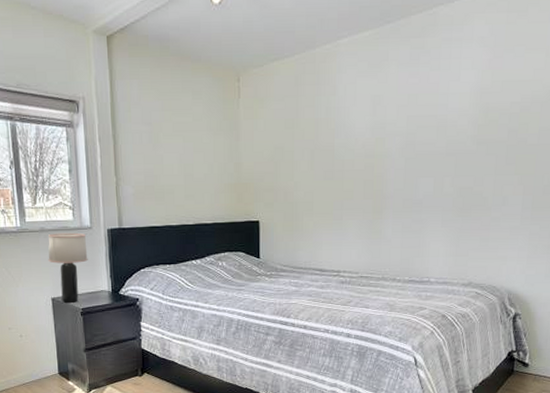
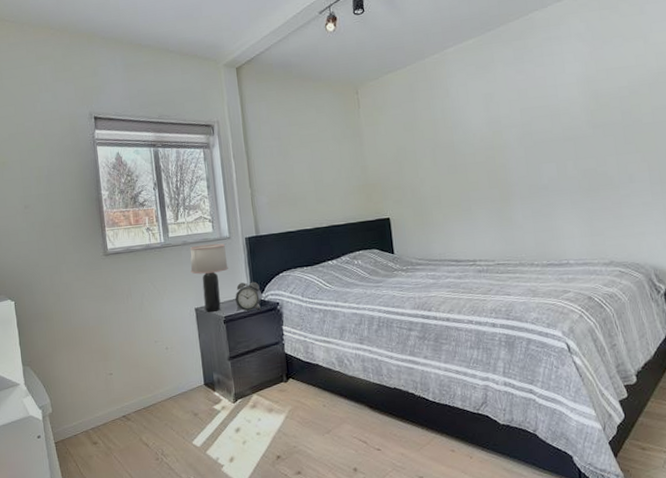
alarm clock: none [94,275,122,305] -> present [235,281,263,313]

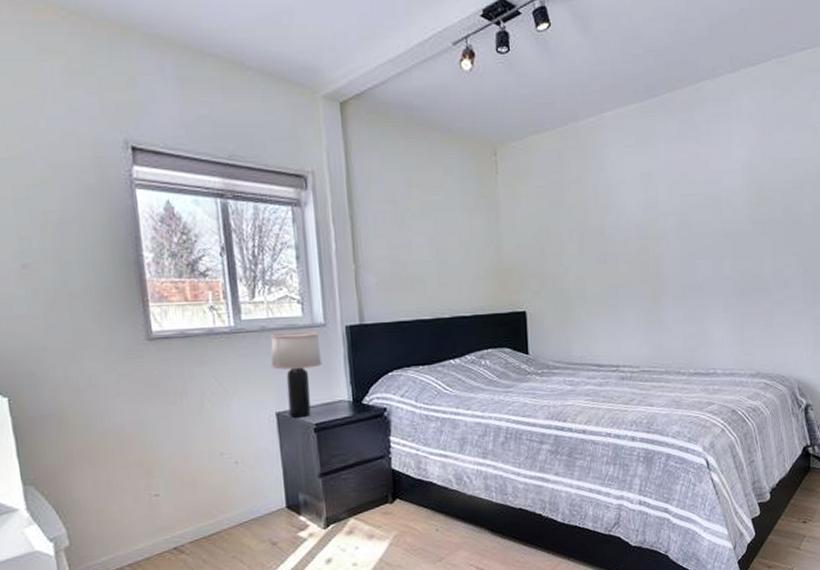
alarm clock: present [235,281,263,313] -> none [330,381,366,419]

